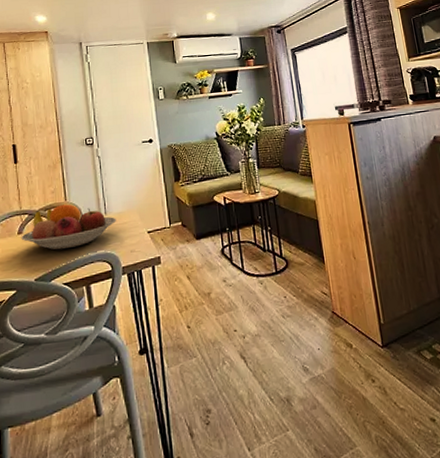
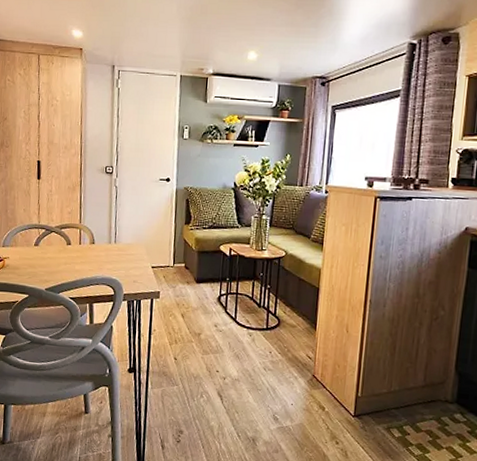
fruit bowl: present [21,204,116,250] -> none [37,226,124,268]

